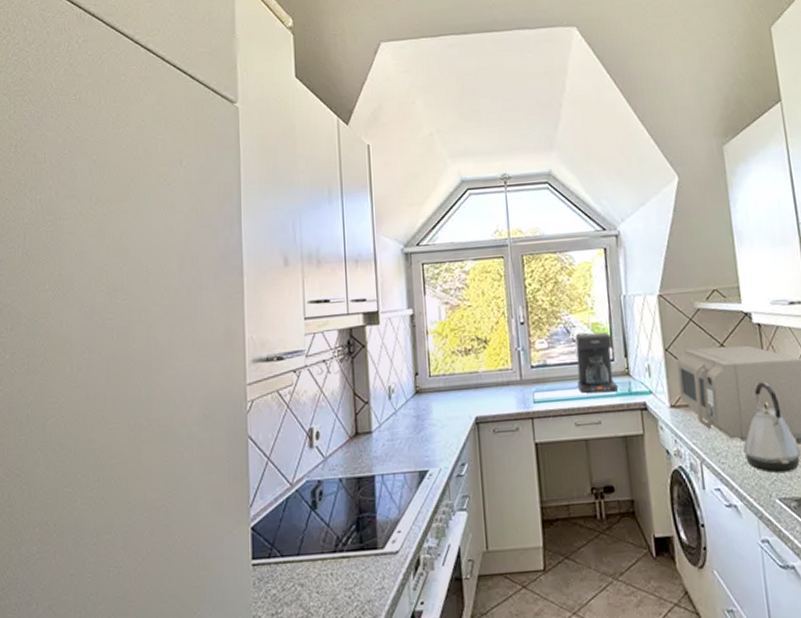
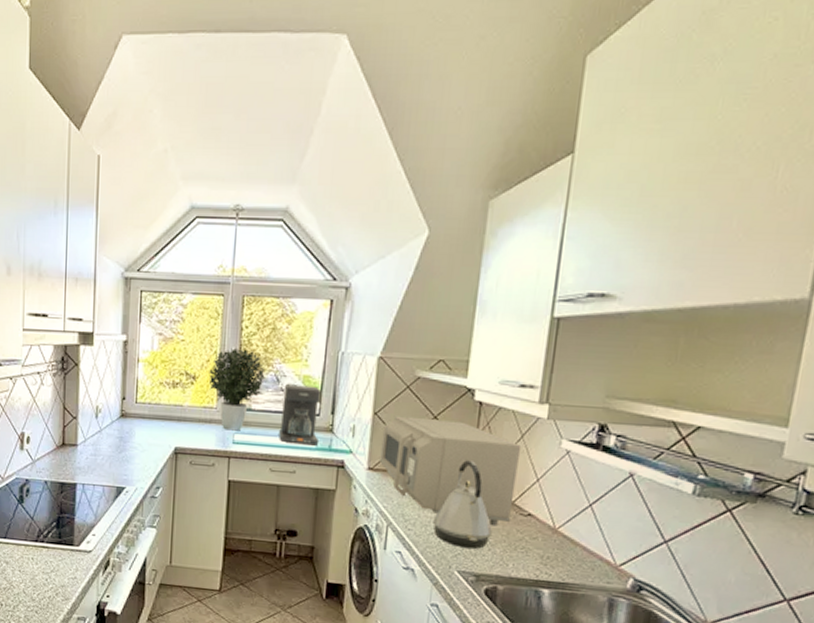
potted plant: none [499,306,557,391] -> present [209,348,267,431]

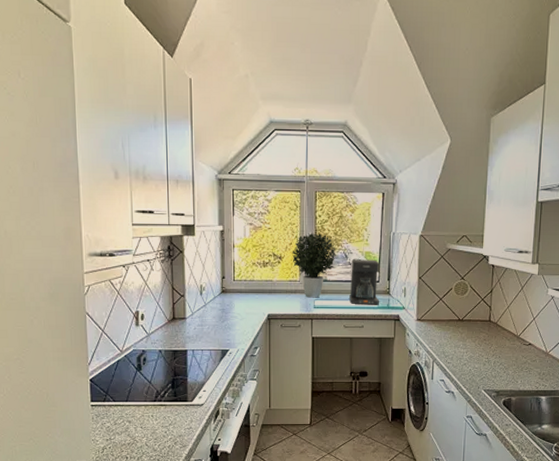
microwave: present [380,415,522,526] -> none [425,279,522,355]
kettle: present [433,460,492,549] -> none [465,308,506,372]

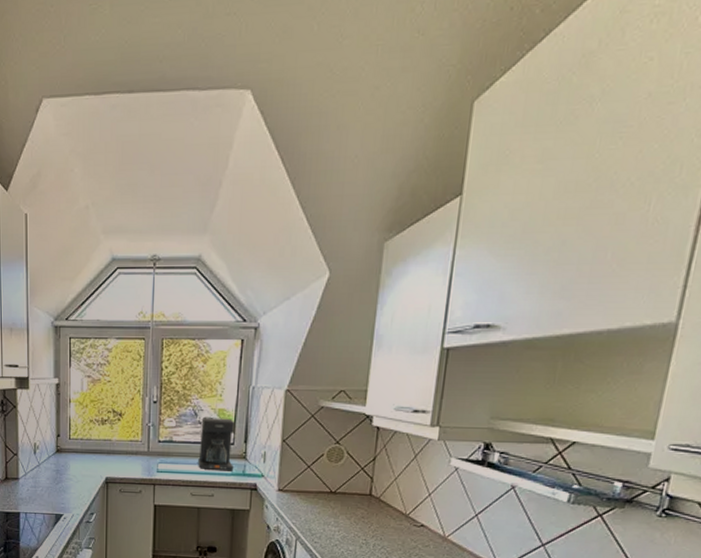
potted plant: present [292,233,337,298] -> none [134,387,185,461]

